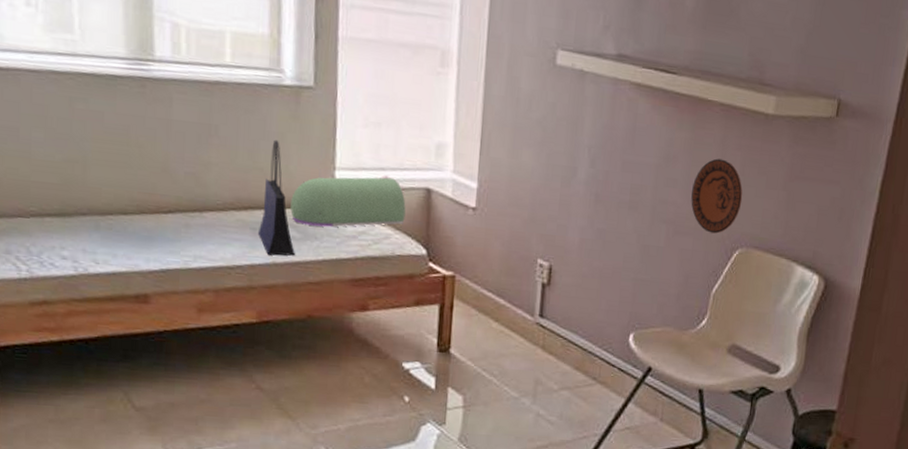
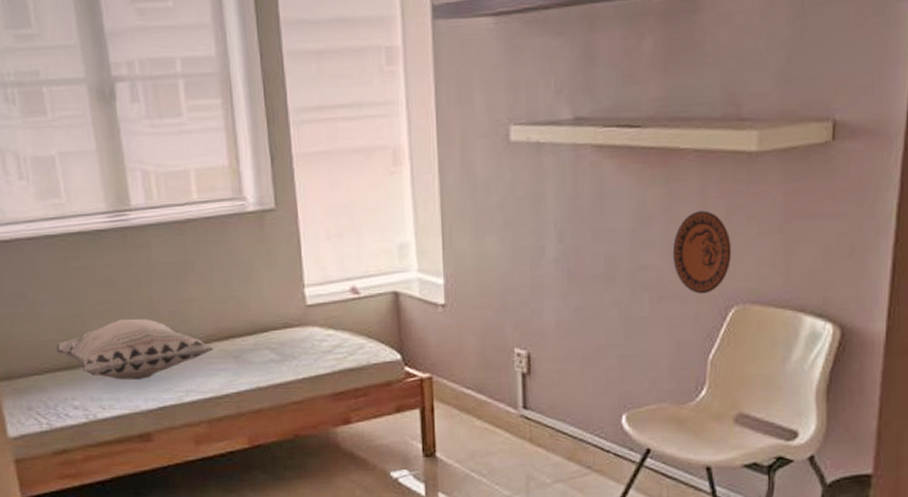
decorative pillow: none [47,171,230,238] -> present [55,318,214,380]
tote bag: present [257,139,295,256] -> none [240,266,276,380]
cushion: present [290,177,406,227] -> none [267,286,376,346]

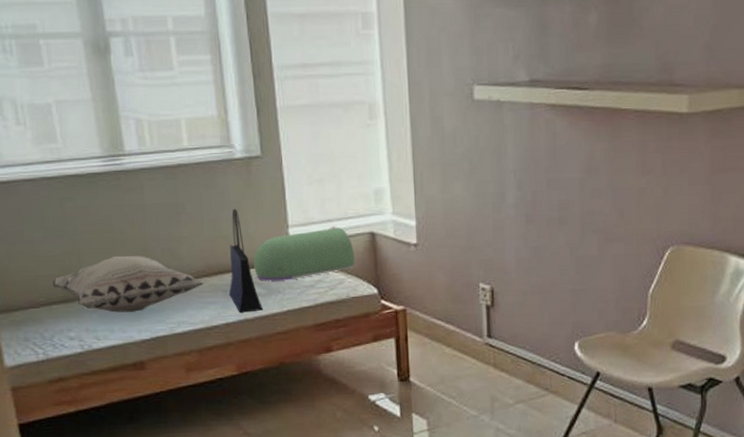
tote bag: none [240,266,276,380] -> present [228,208,263,313]
cushion: none [267,286,376,346] -> present [253,227,355,281]
decorative plate: present [673,210,732,294] -> none [617,163,668,236]

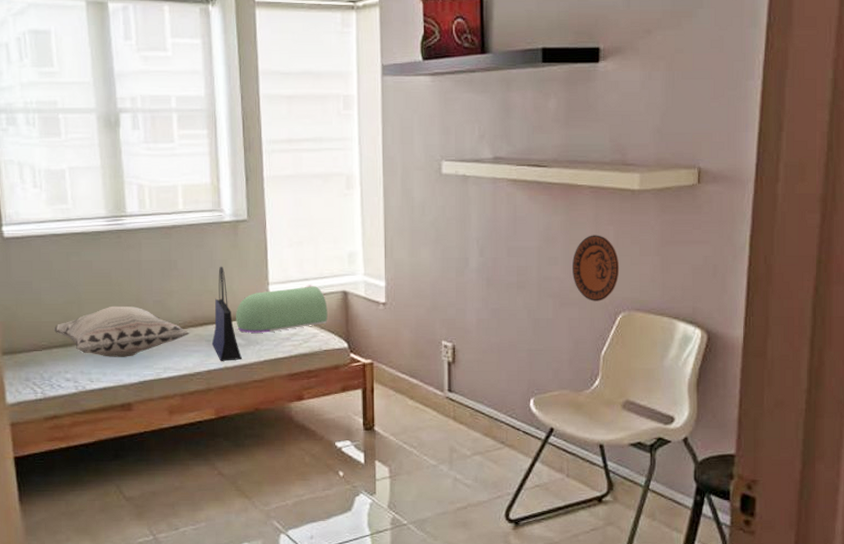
decorative plate: none [617,163,668,236] -> present [573,235,620,301]

